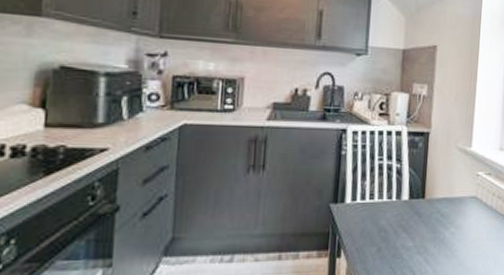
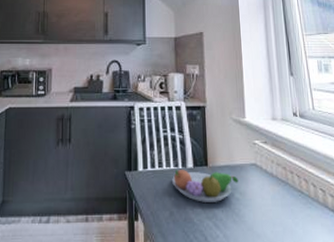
fruit bowl: none [383,202,456,237] -> present [172,170,239,202]

